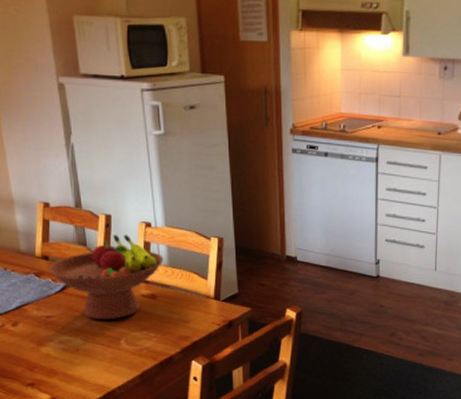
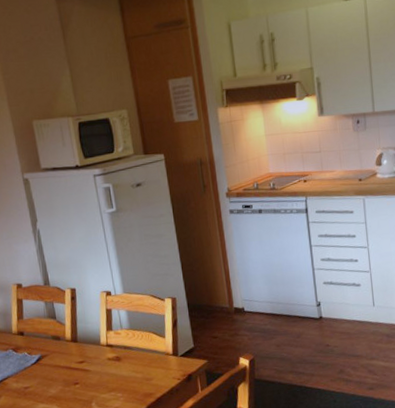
fruit bowl: present [47,234,164,320] -> none [23,304,125,386]

